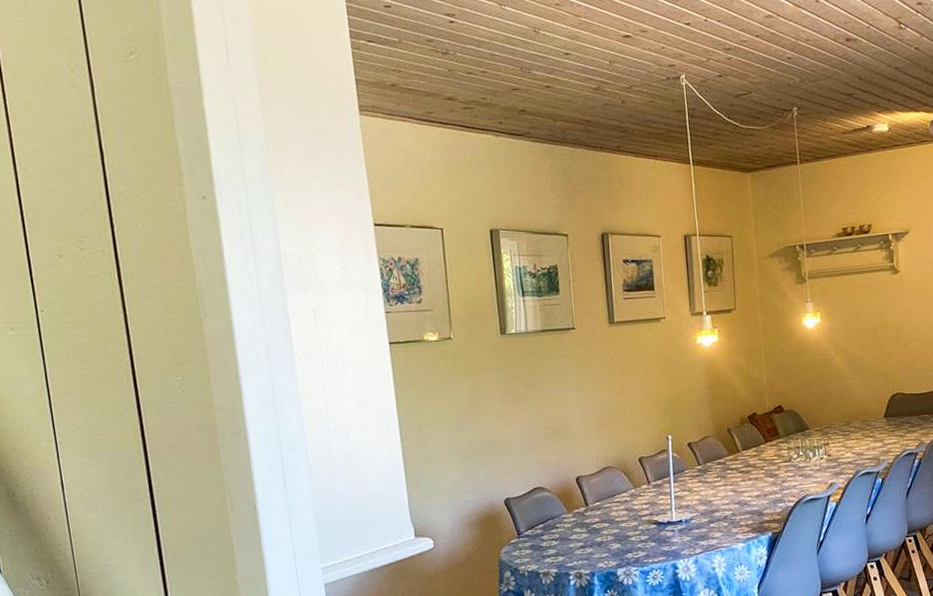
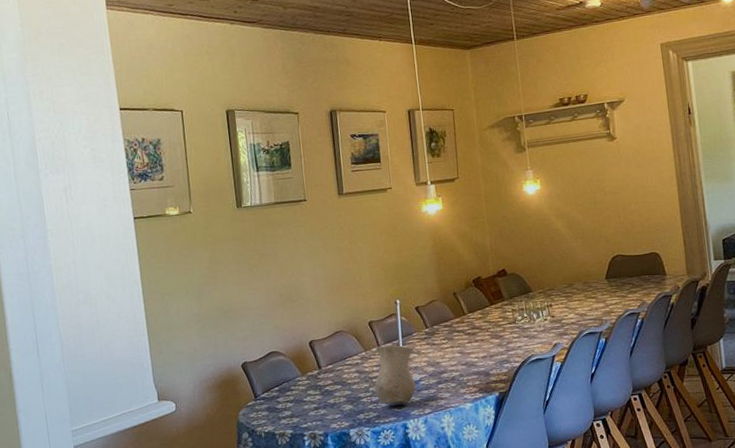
vase: none [643,482,687,544] -> present [374,345,416,405]

